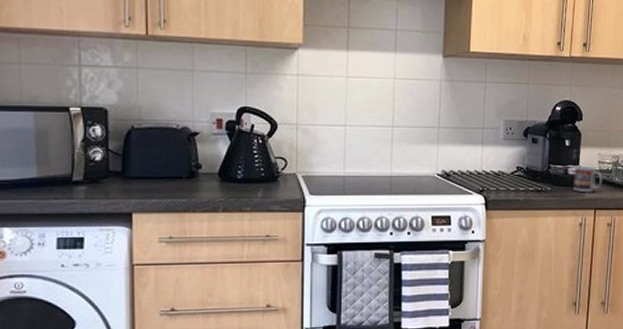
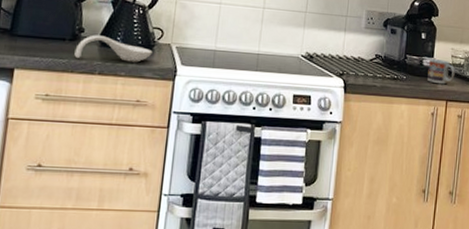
spoon rest: none [194,170,277,196] -> present [74,35,153,63]

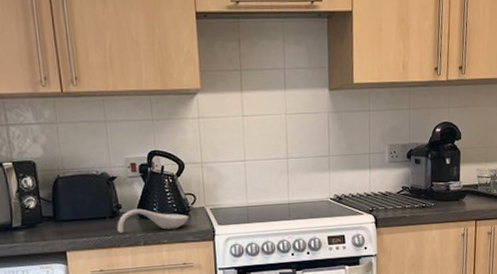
cup: present [427,59,455,85] -> none [455,181,482,206]

